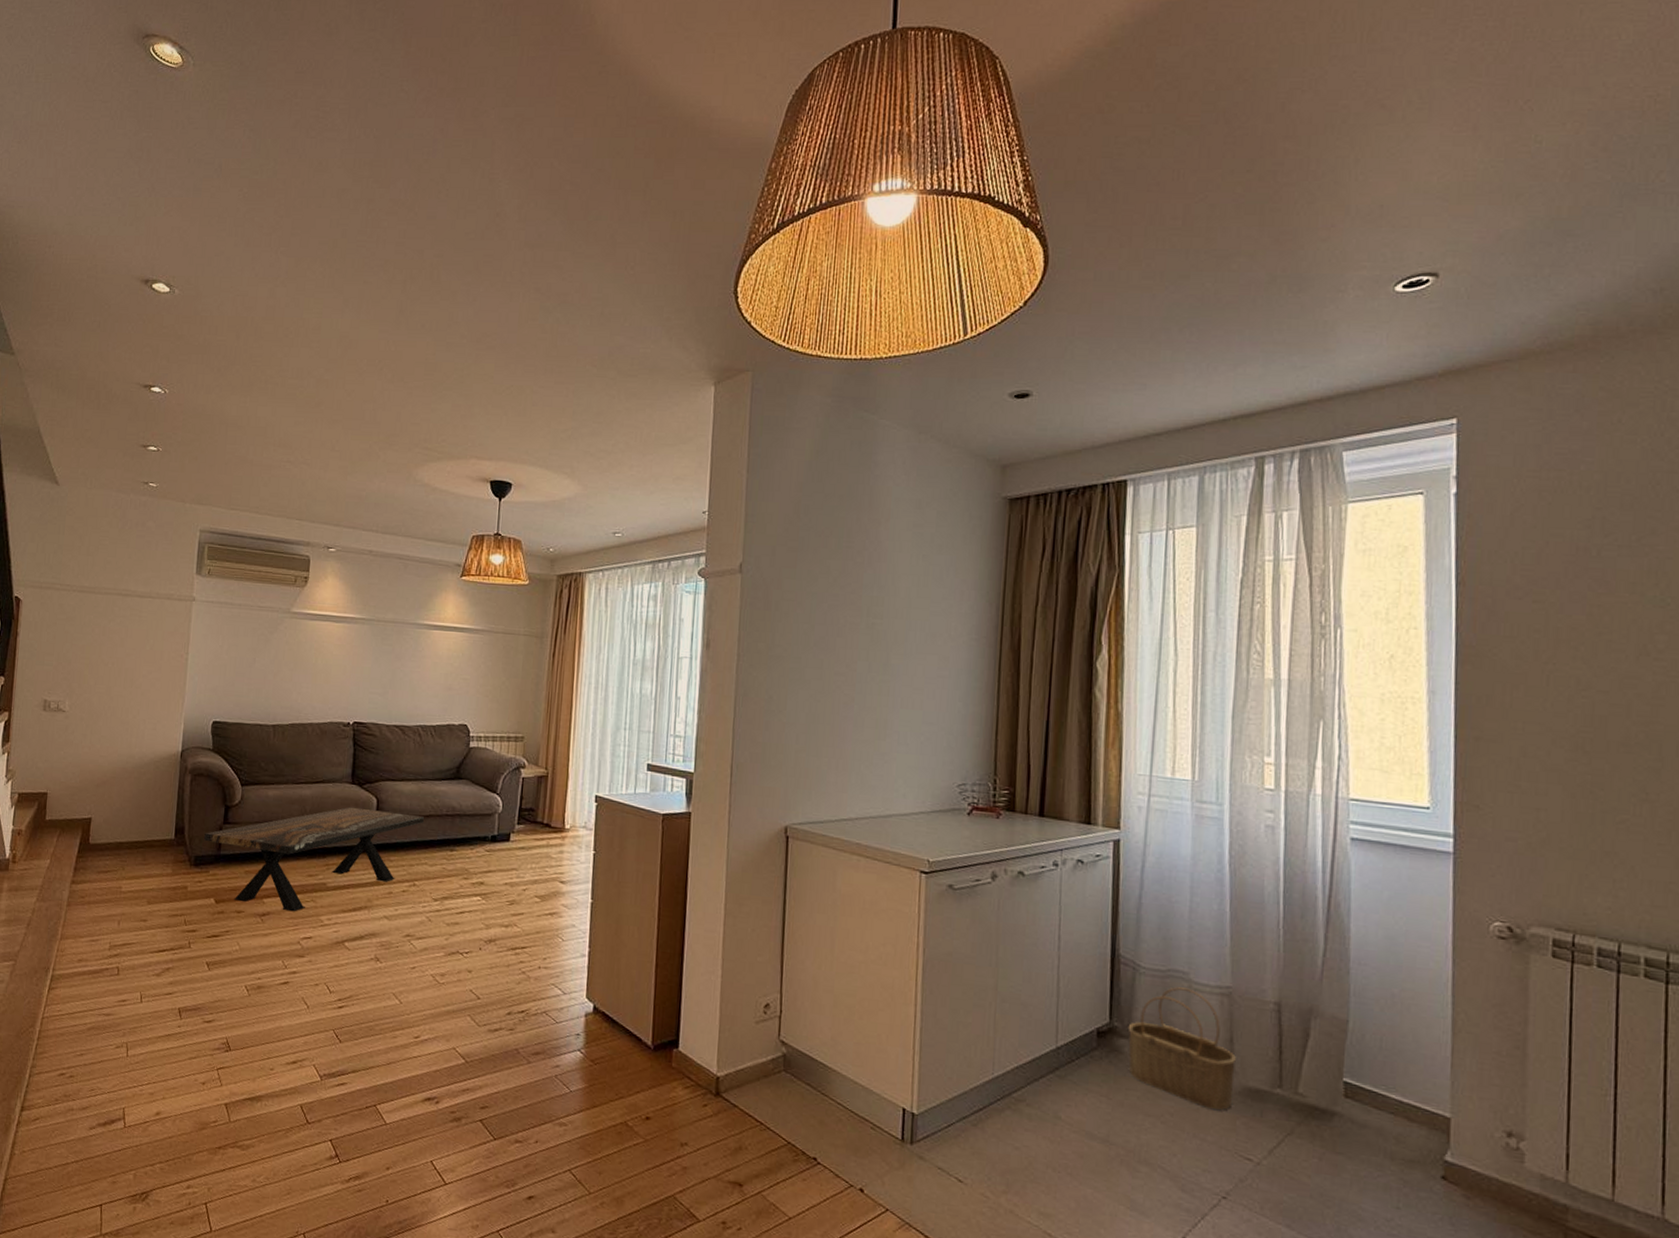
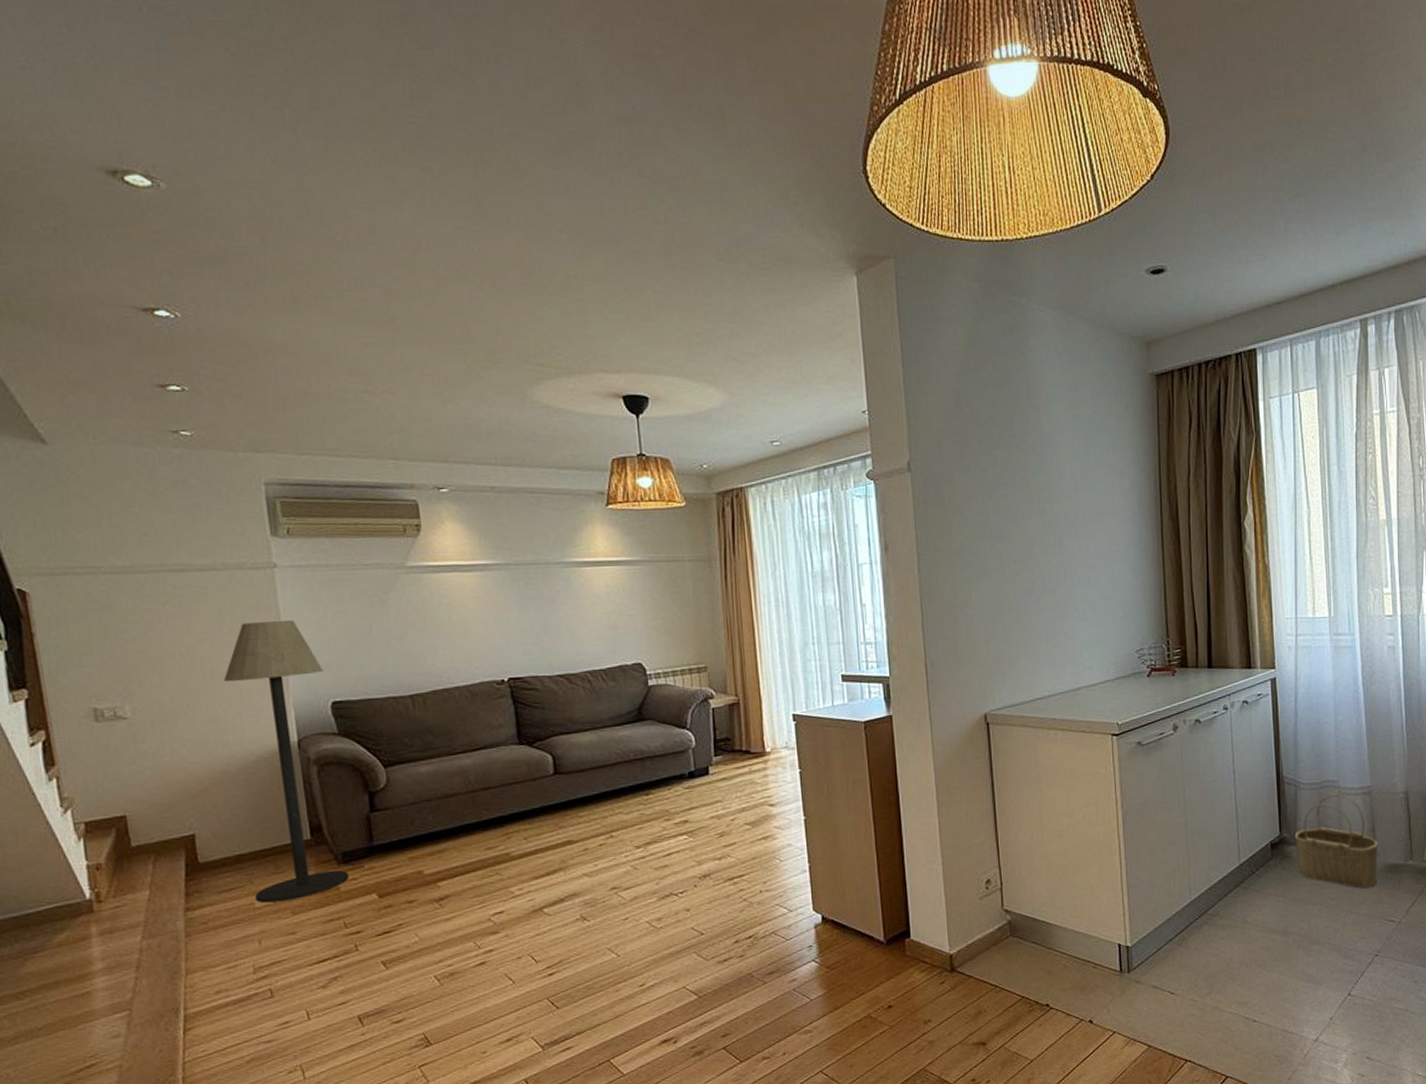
floor lamp: none [123,644,212,891] -> present [223,619,349,903]
coffee table: present [204,806,425,912] -> none [349,765,611,891]

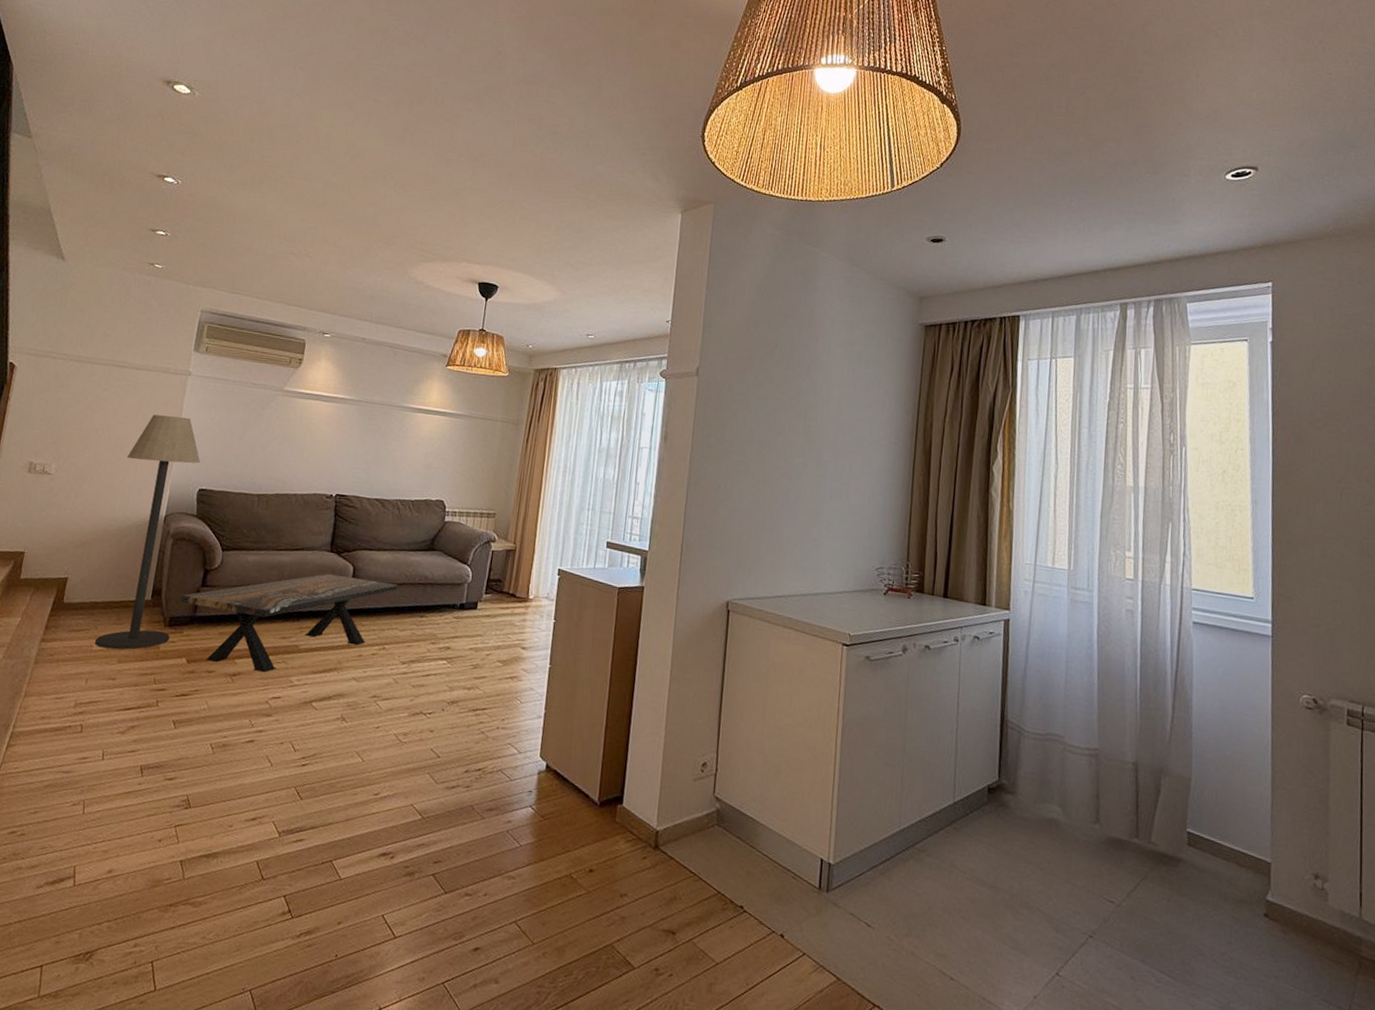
coffee table: none [349,765,611,891] -> present [181,573,398,673]
wicker basket: present [1294,794,1378,888] -> none [1013,749,1101,858]

